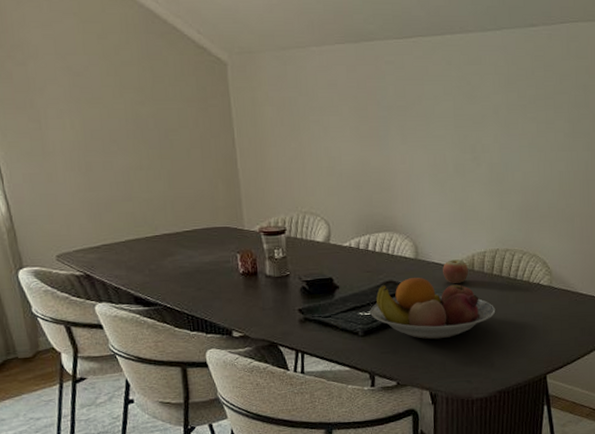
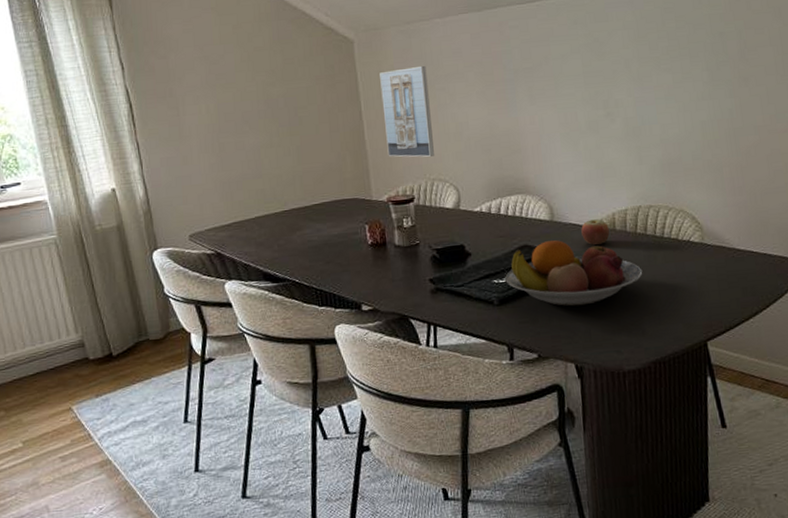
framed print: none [253,95,307,190] -> present [380,65,434,157]

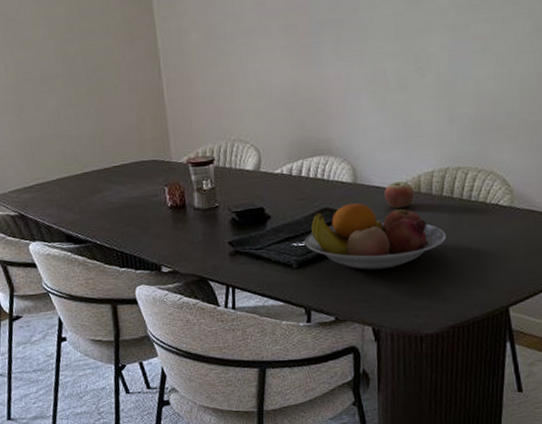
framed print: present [380,65,434,157] -> none [179,18,235,117]

